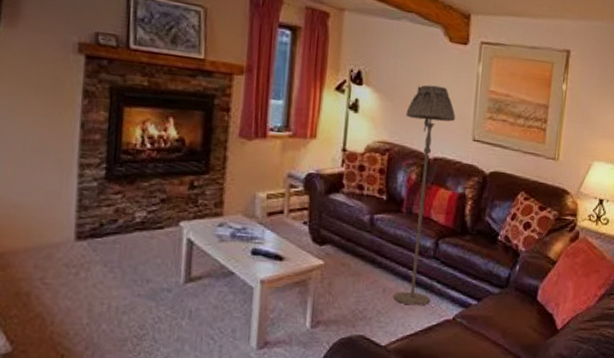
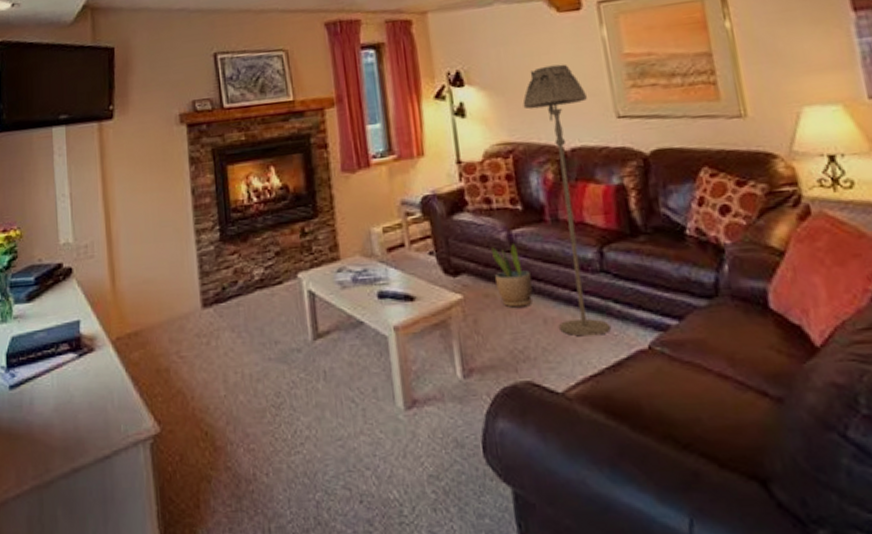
potted plant: none [353,226,381,277] -> present [492,244,533,308]

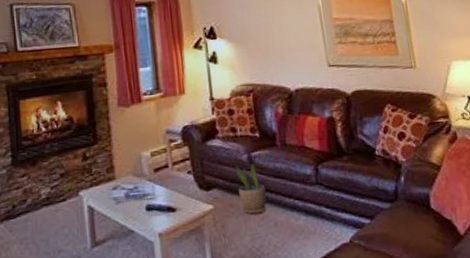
floor lamp: present [523,64,611,336] -> none [260,24,323,235]

